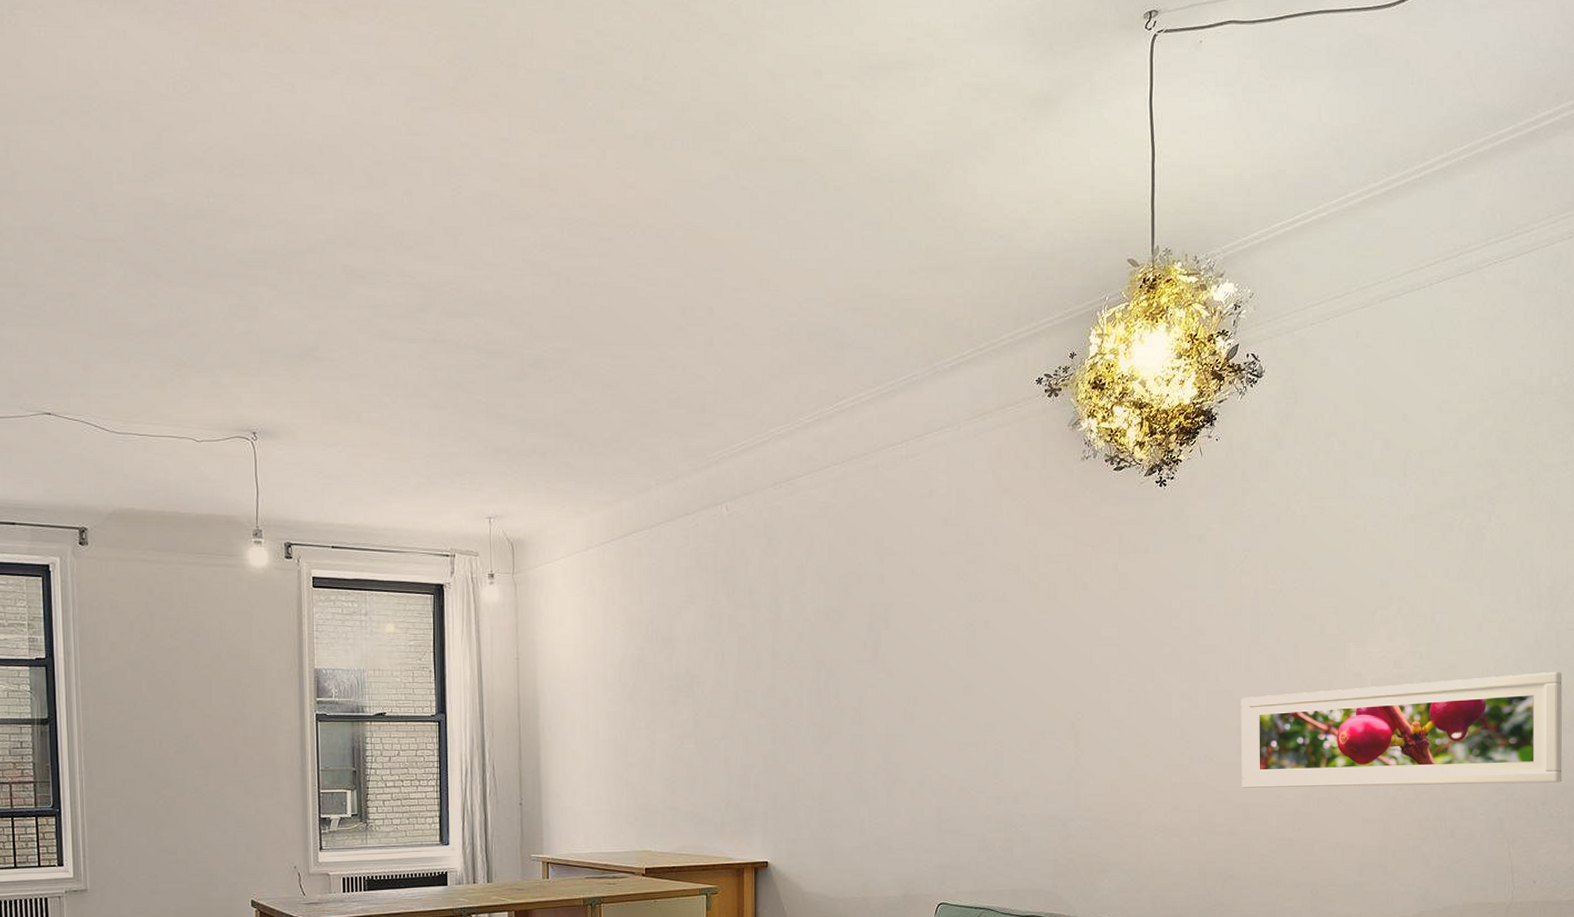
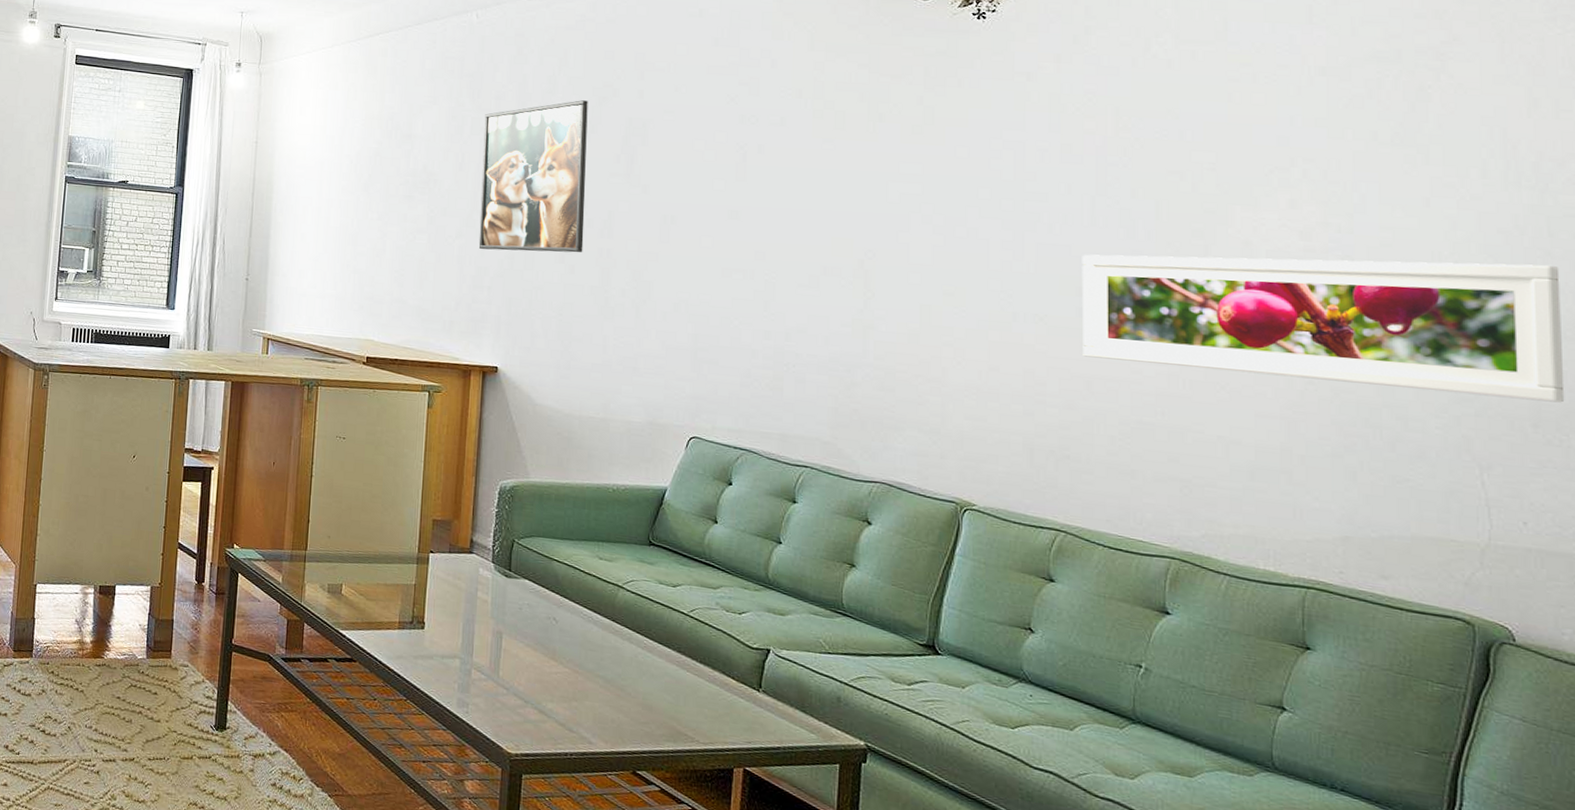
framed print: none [741,589,838,747] -> present [478,100,588,253]

